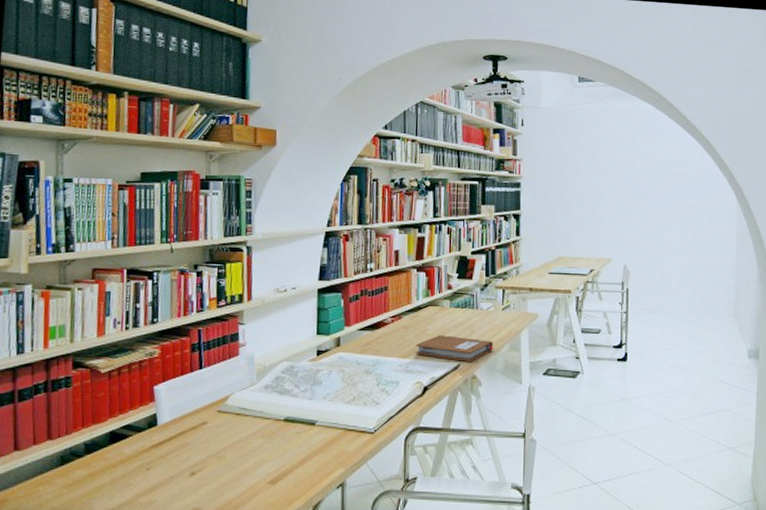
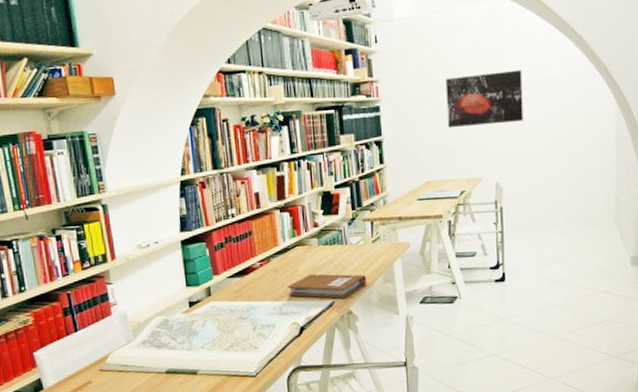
wall art: none [582,163,653,211] -> present [446,69,523,129]

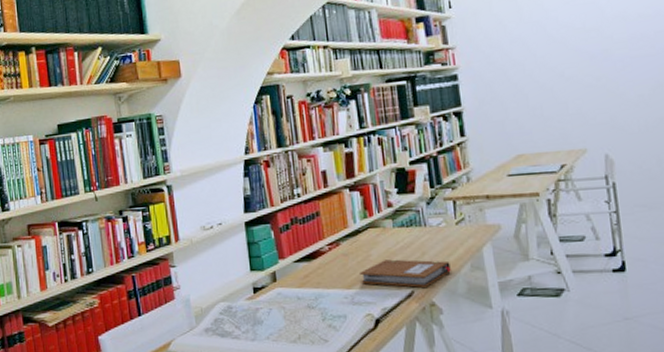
wall art: present [446,69,523,129] -> none [533,25,634,95]

